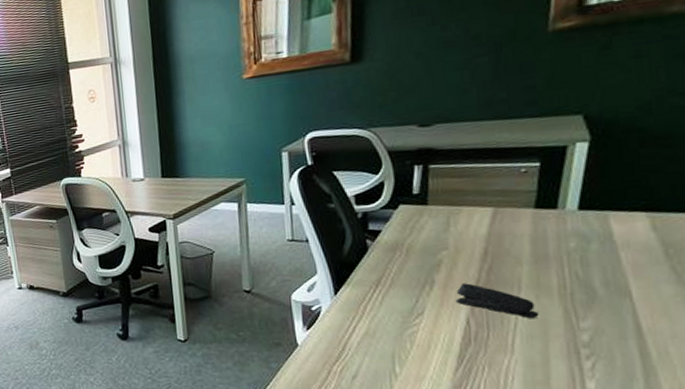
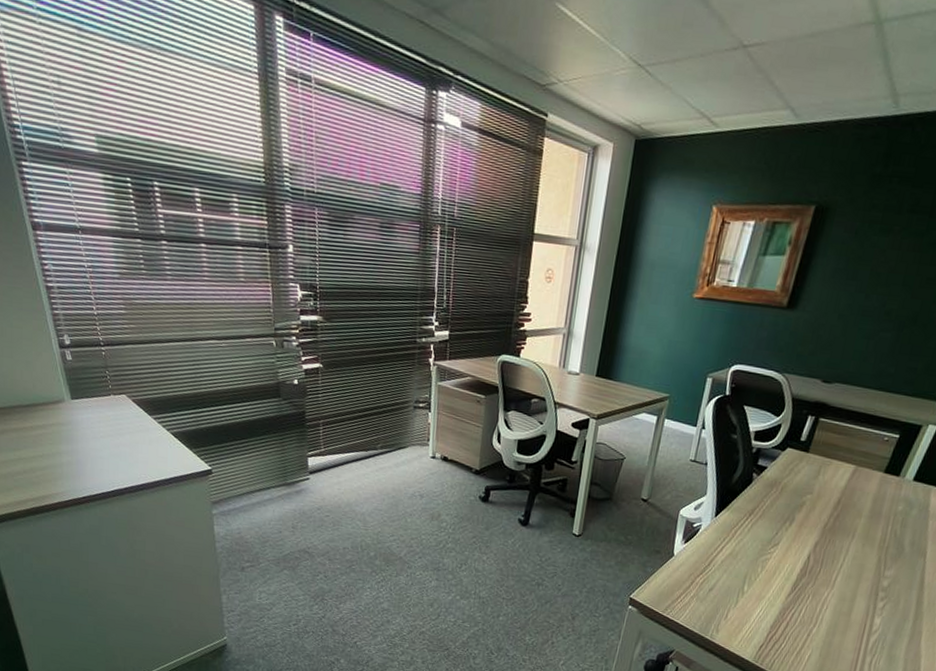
stapler: present [455,283,540,318] -> none [804,524,861,562]

